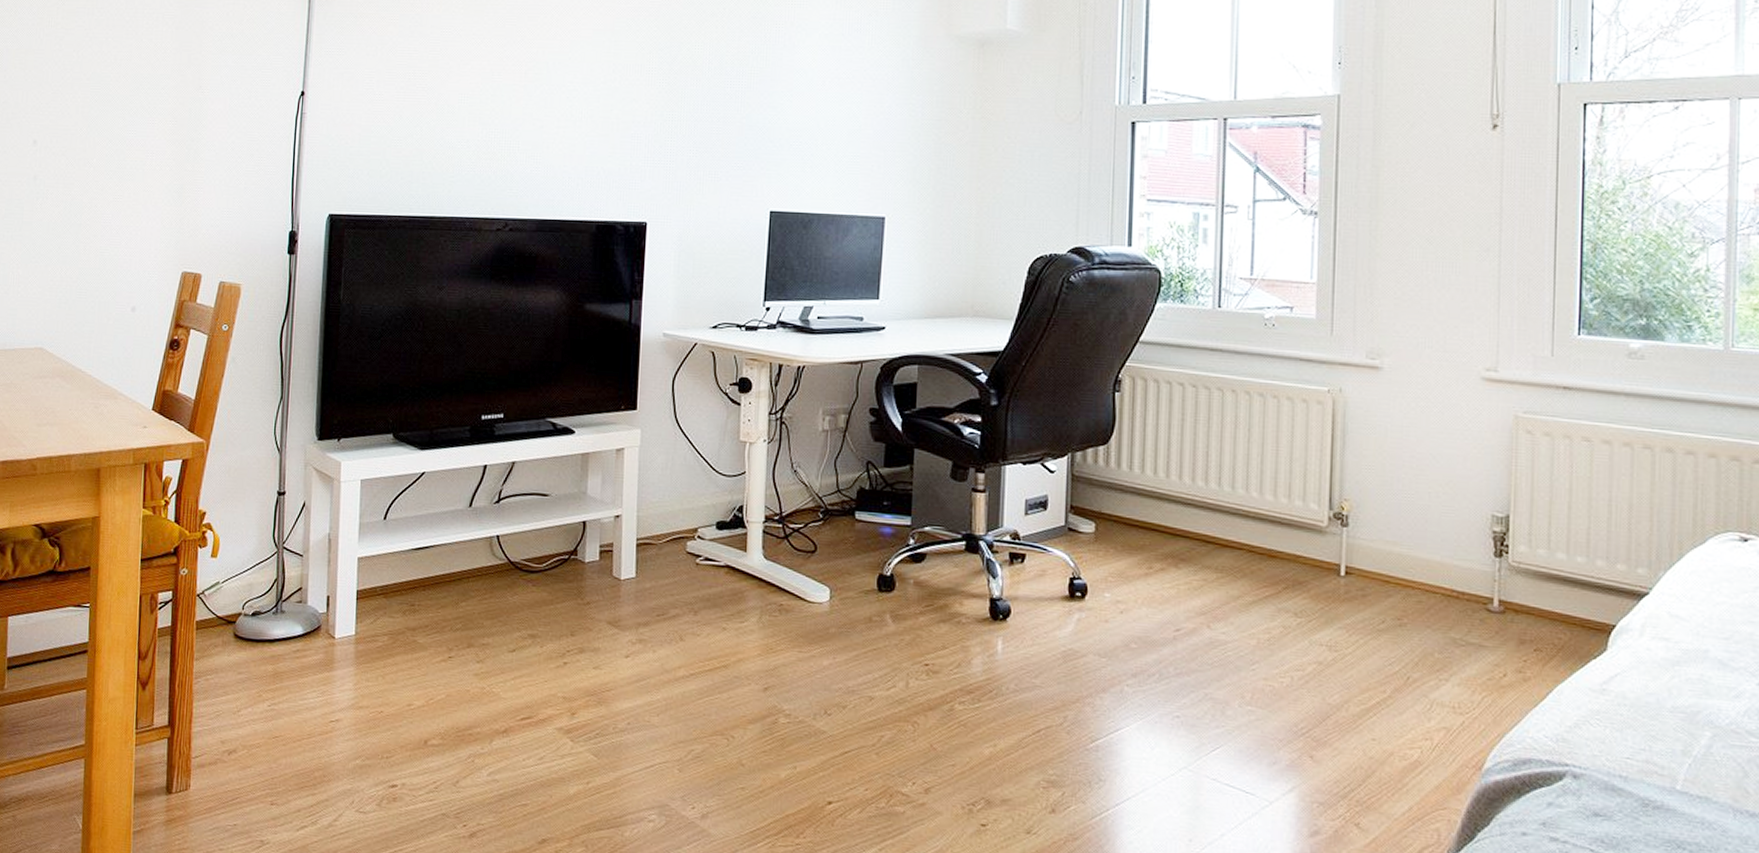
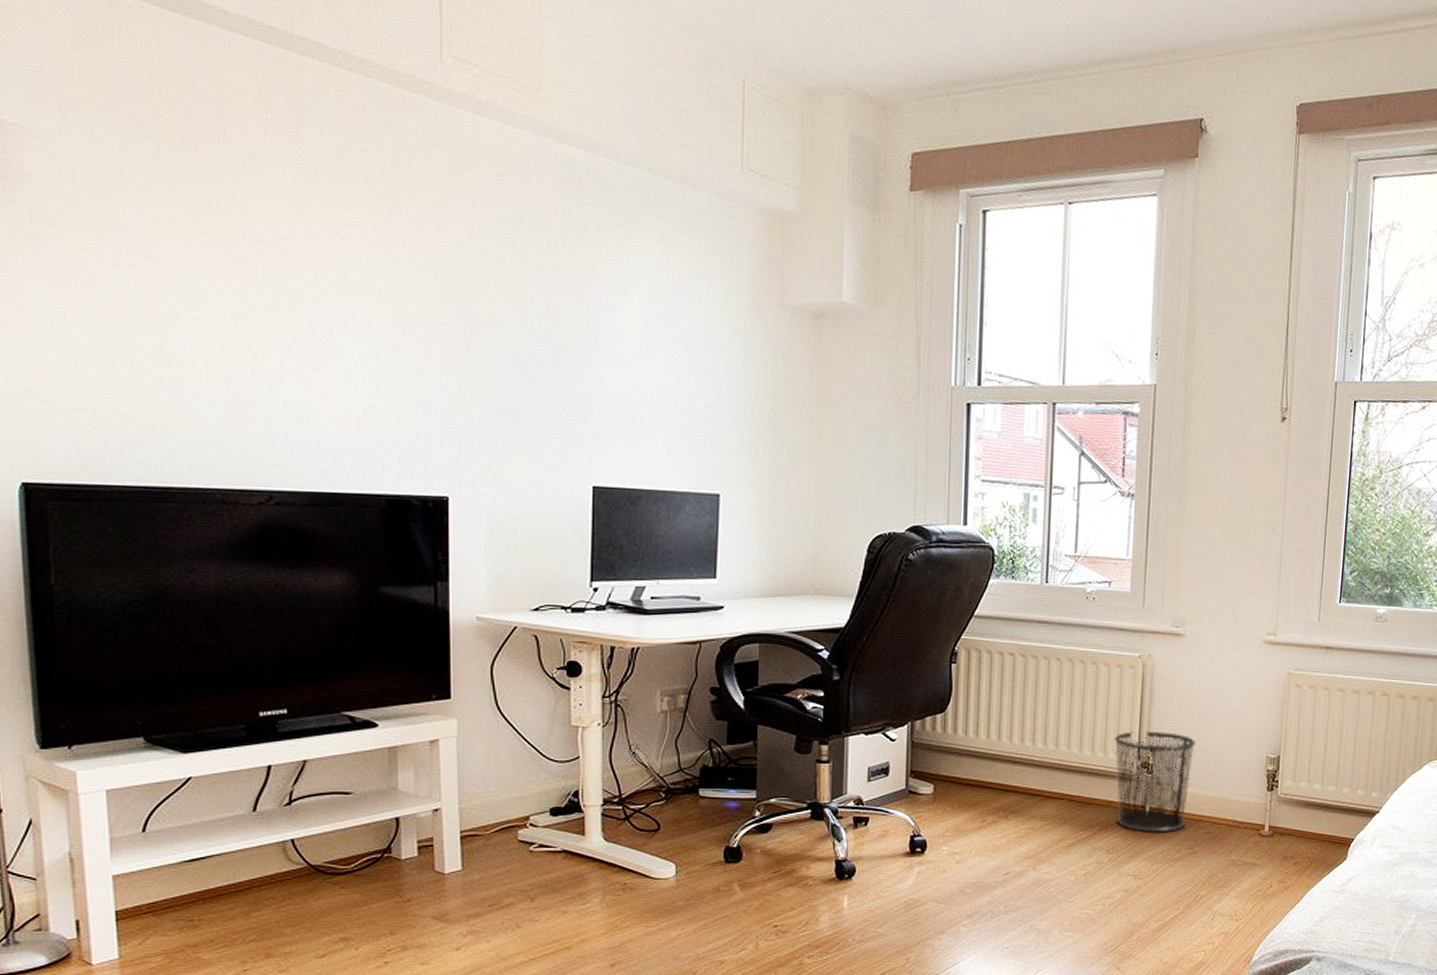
waste bin: none [1300,476,1400,598] -> present [1114,731,1195,833]

